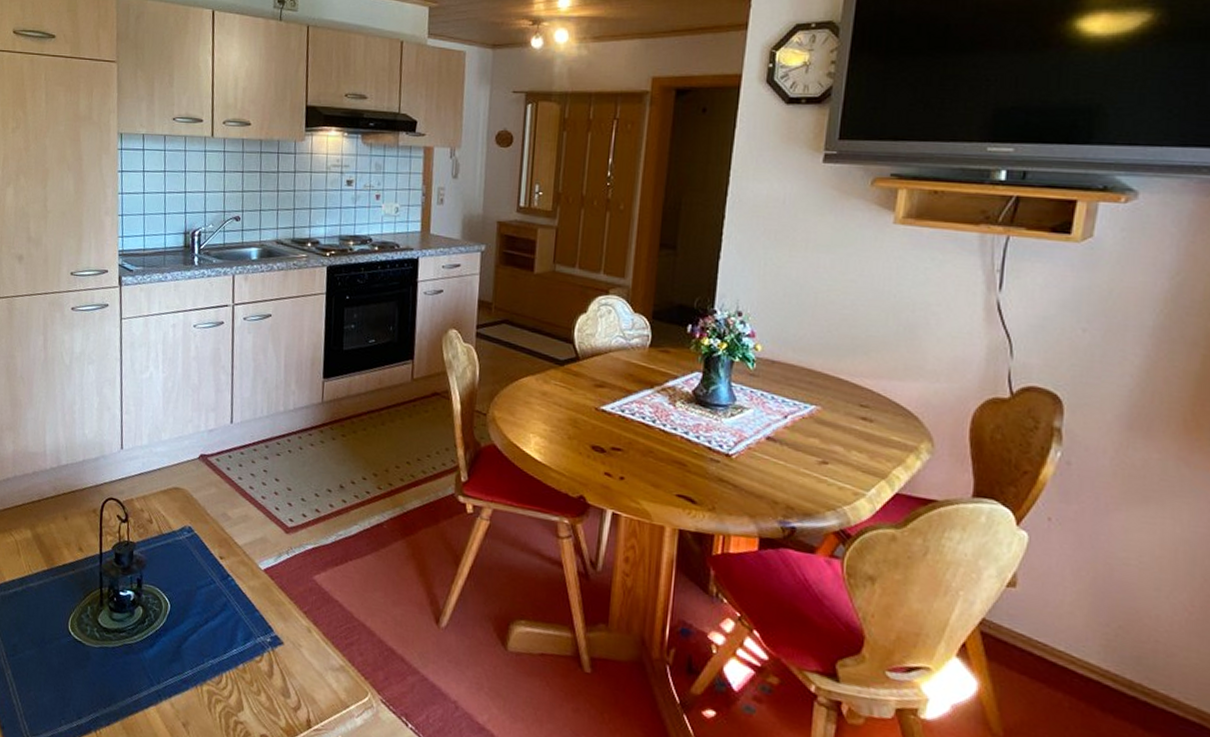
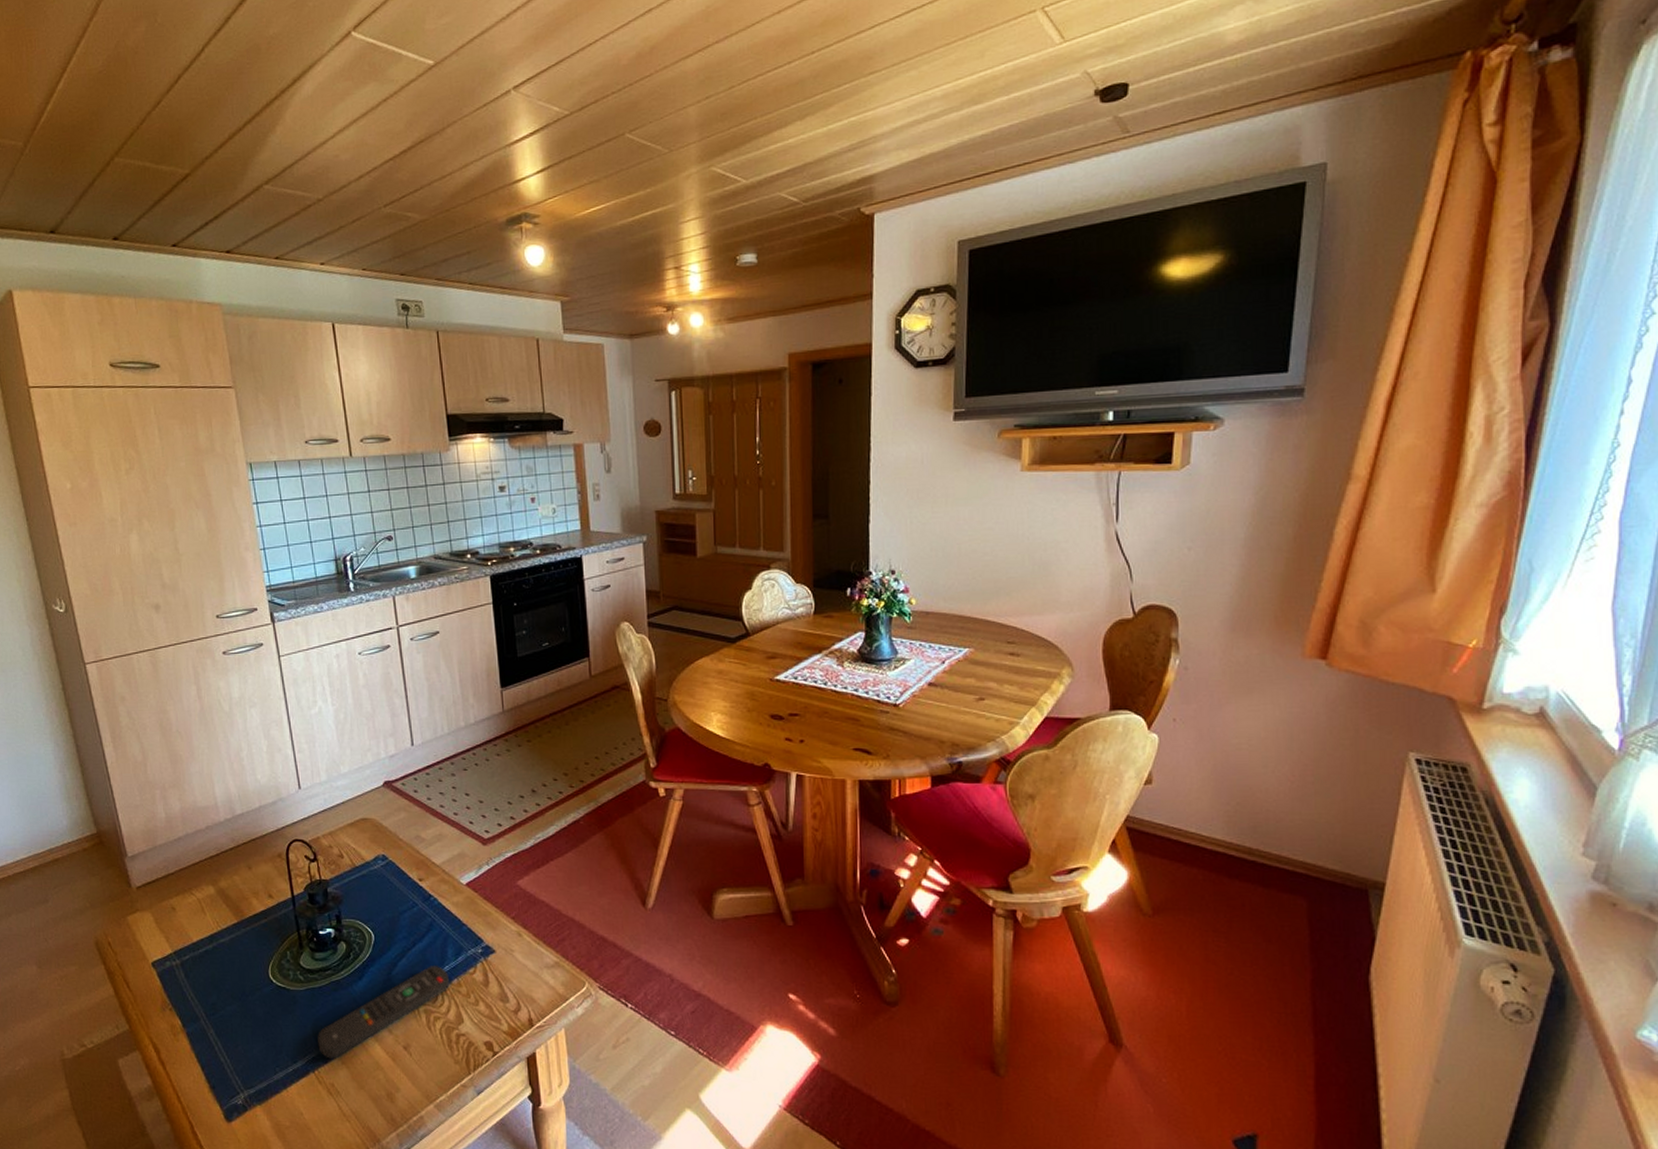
remote control: none [103,645,236,722] -> present [318,964,450,1059]

